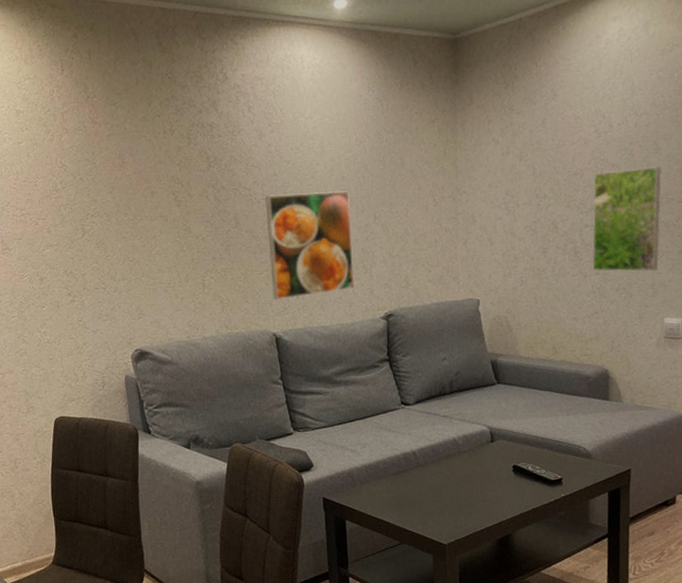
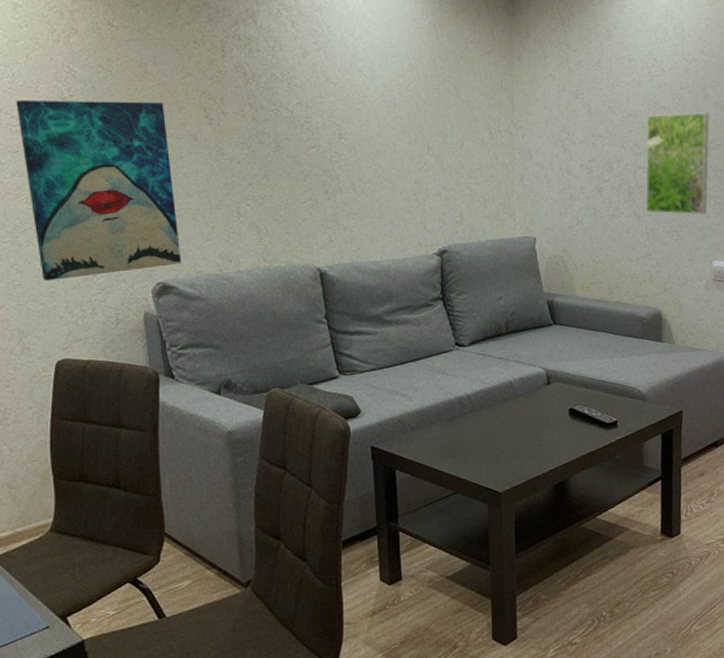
wall art: none [20,188,156,350] -> present [16,99,182,282]
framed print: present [265,191,354,300] -> none [309,118,406,231]

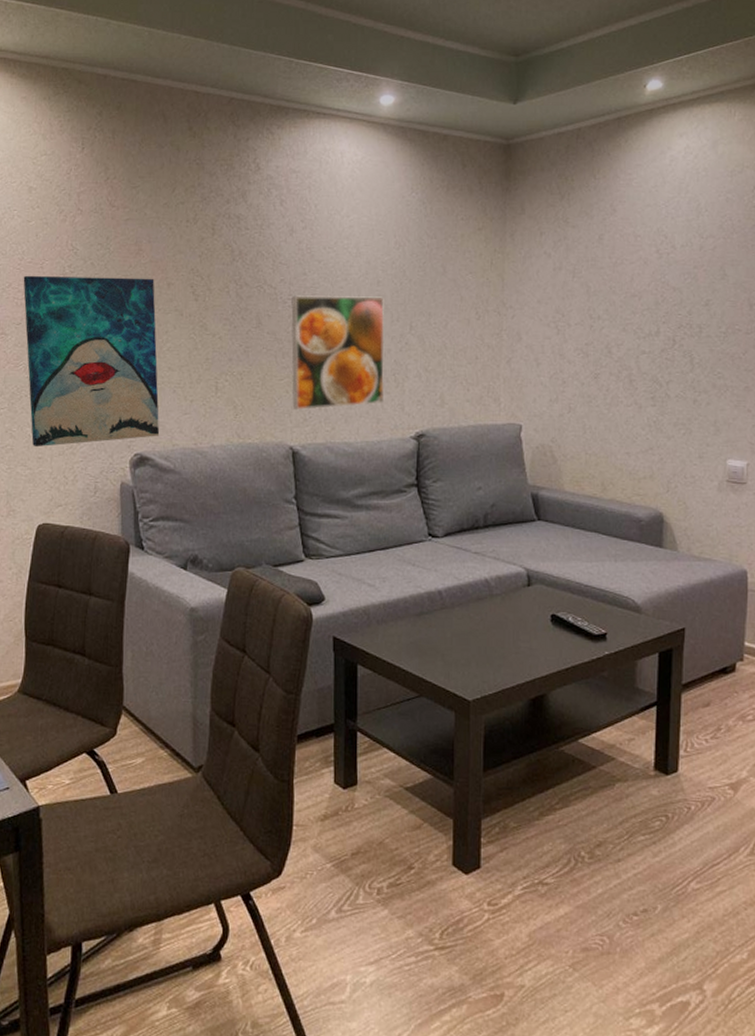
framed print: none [309,118,406,231] -> present [291,295,385,410]
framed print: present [645,112,710,215] -> none [648,293,727,406]

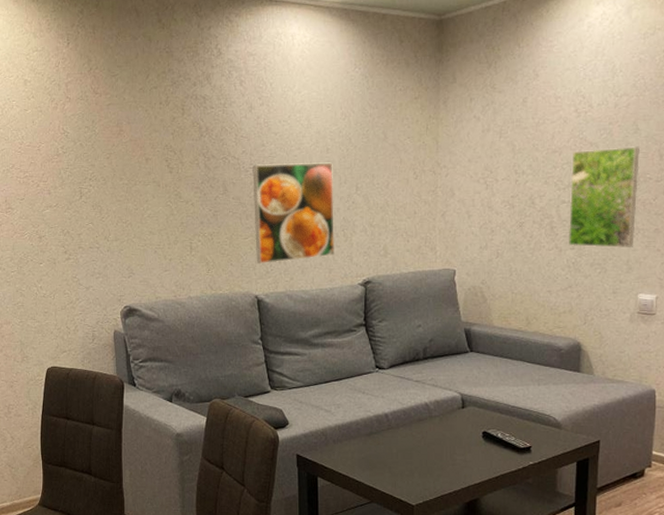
wall art: present [23,275,160,448] -> none [24,155,145,304]
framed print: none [648,293,727,406] -> present [568,146,640,248]

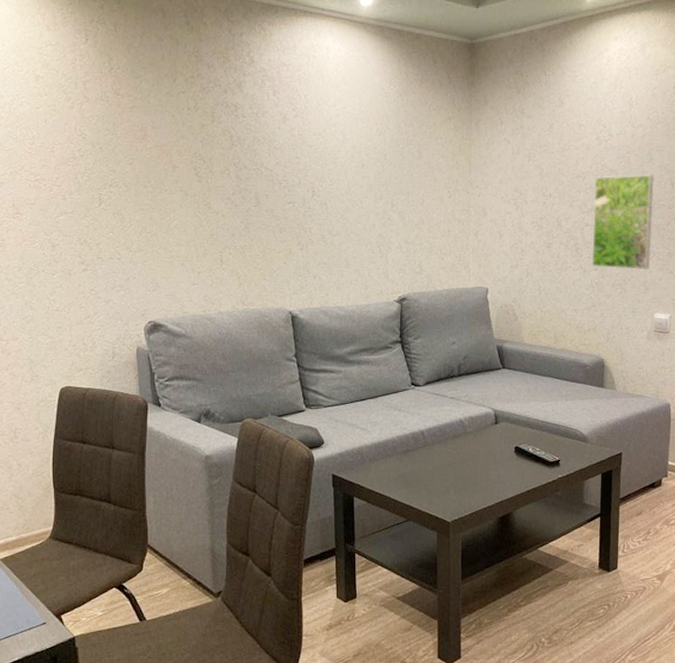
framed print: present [252,162,334,263] -> none [286,177,370,278]

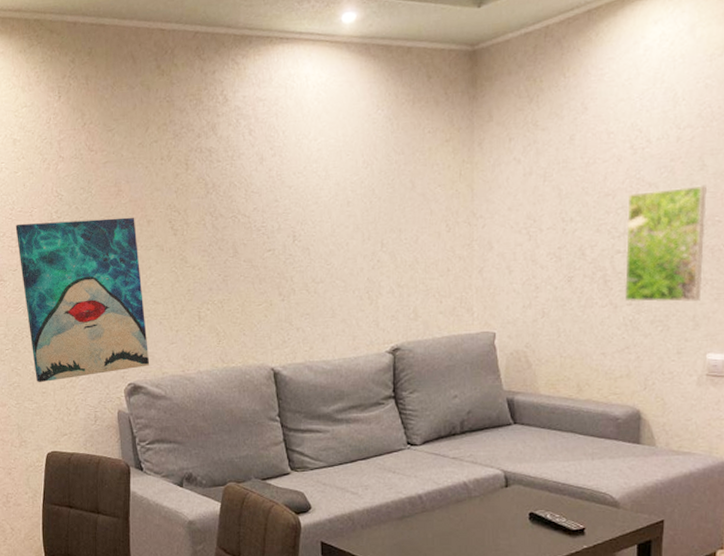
wall art: none [35,158,171,318] -> present [15,217,150,383]

